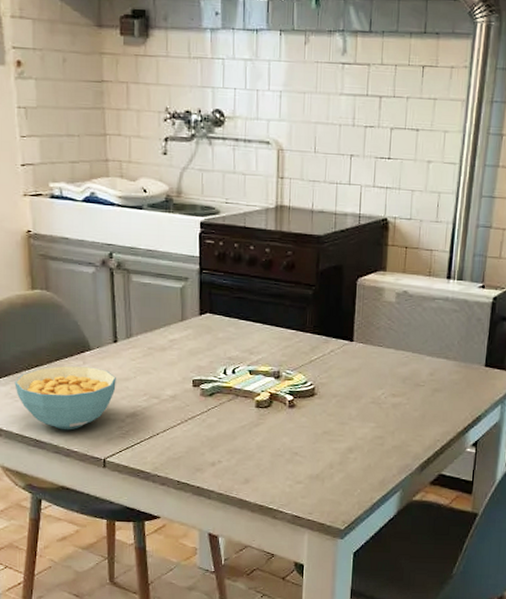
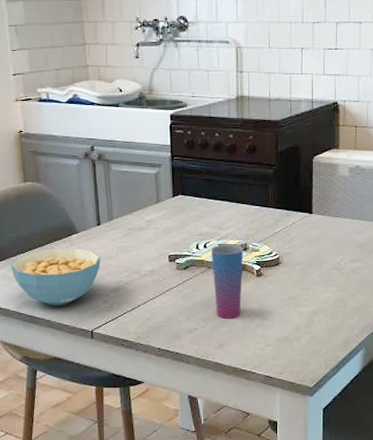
cup: none [239,370,276,452] -> present [210,244,244,319]

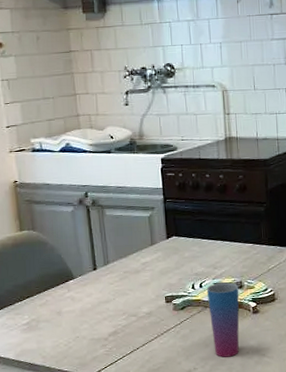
cereal bowl: present [11,247,100,306] -> none [9,293,98,353]

